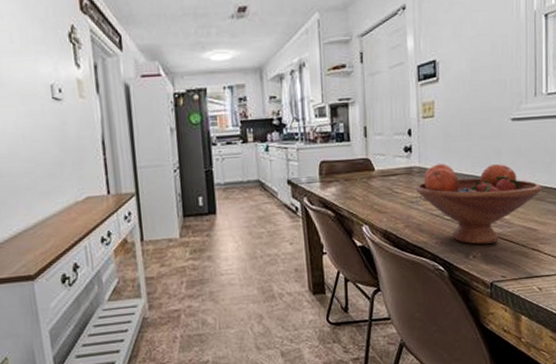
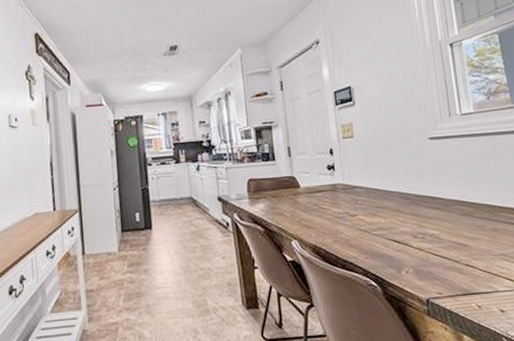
fruit bowl: present [415,163,543,245] -> none [341,180,469,261]

